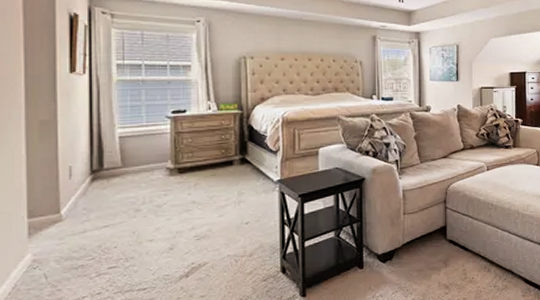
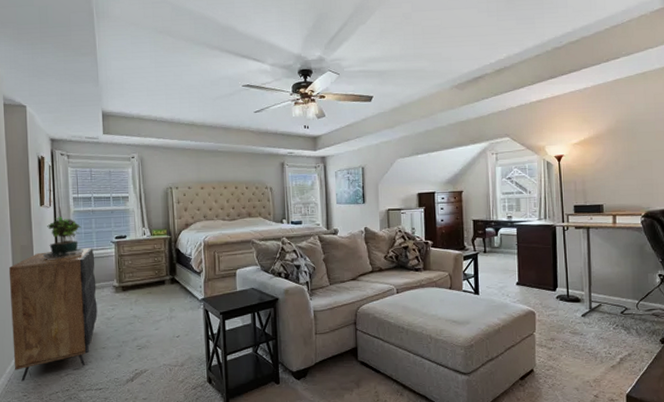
dresser: none [20,123,144,288] -> present [8,248,98,382]
potted plant: none [71,85,145,138] -> present [43,216,96,260]

